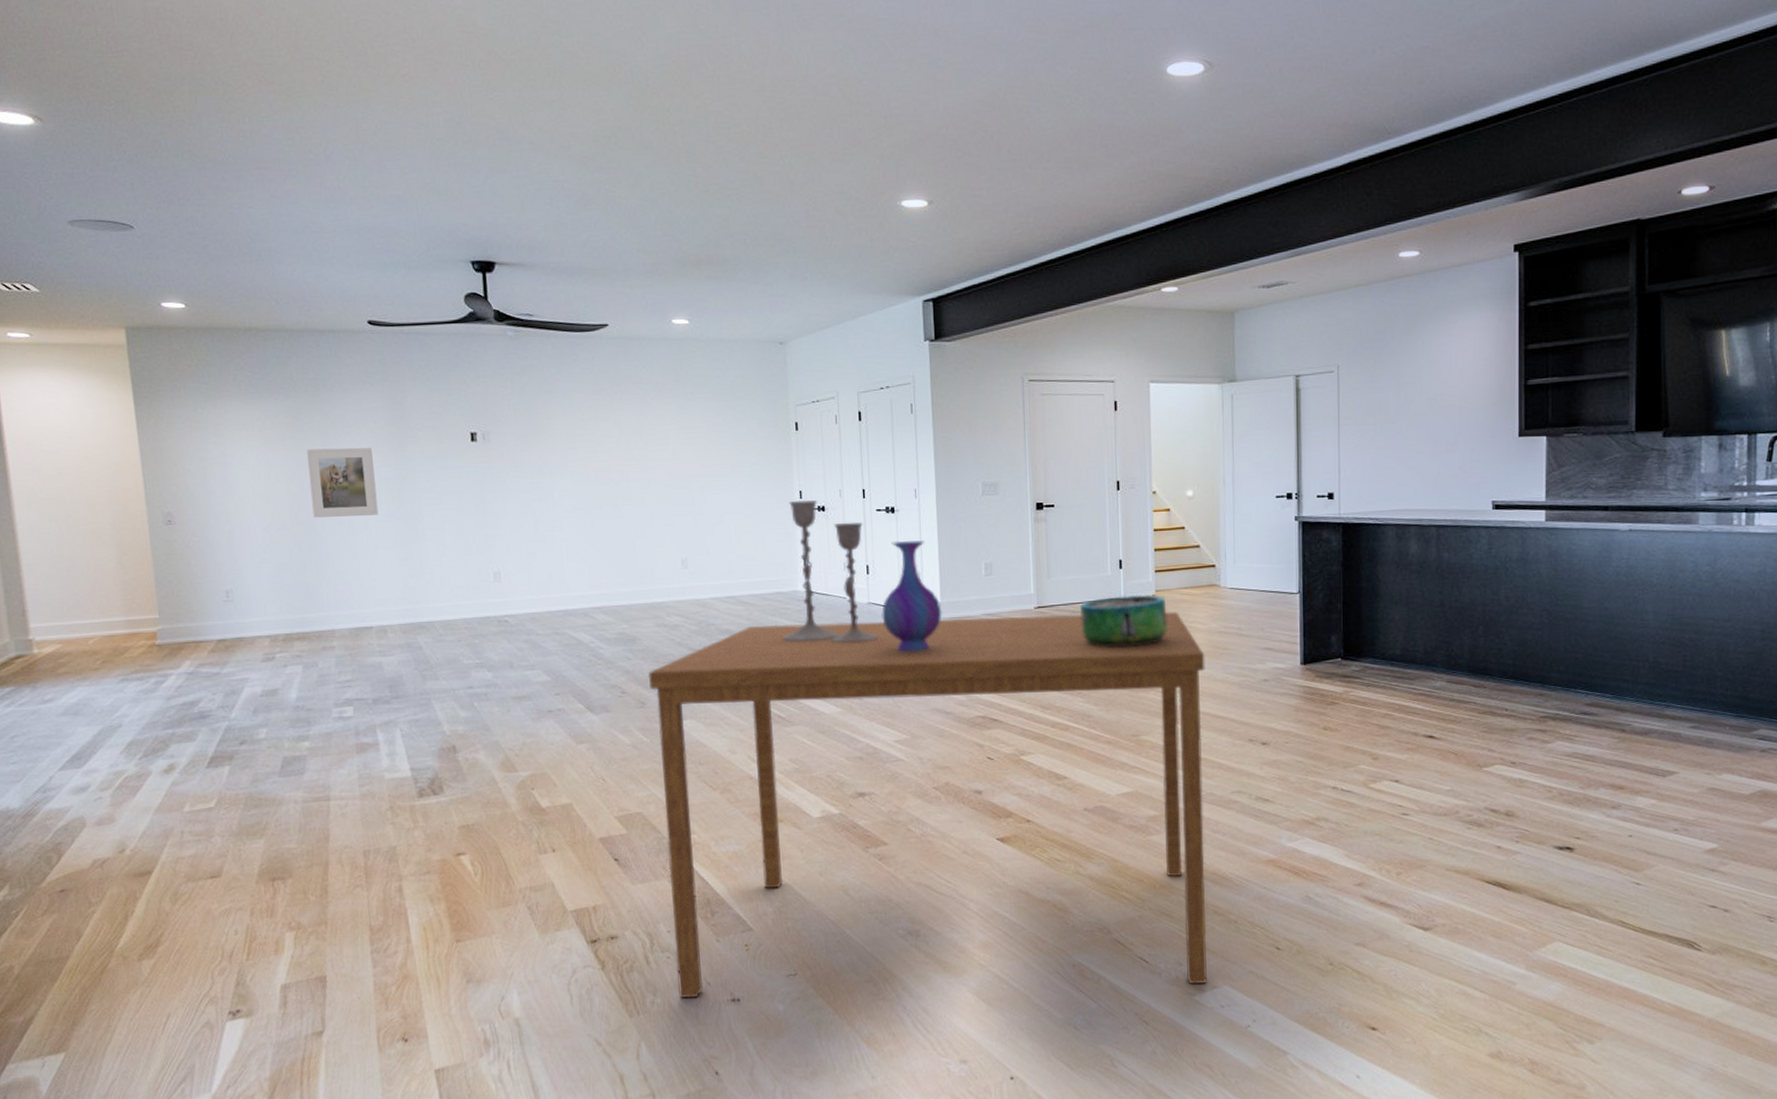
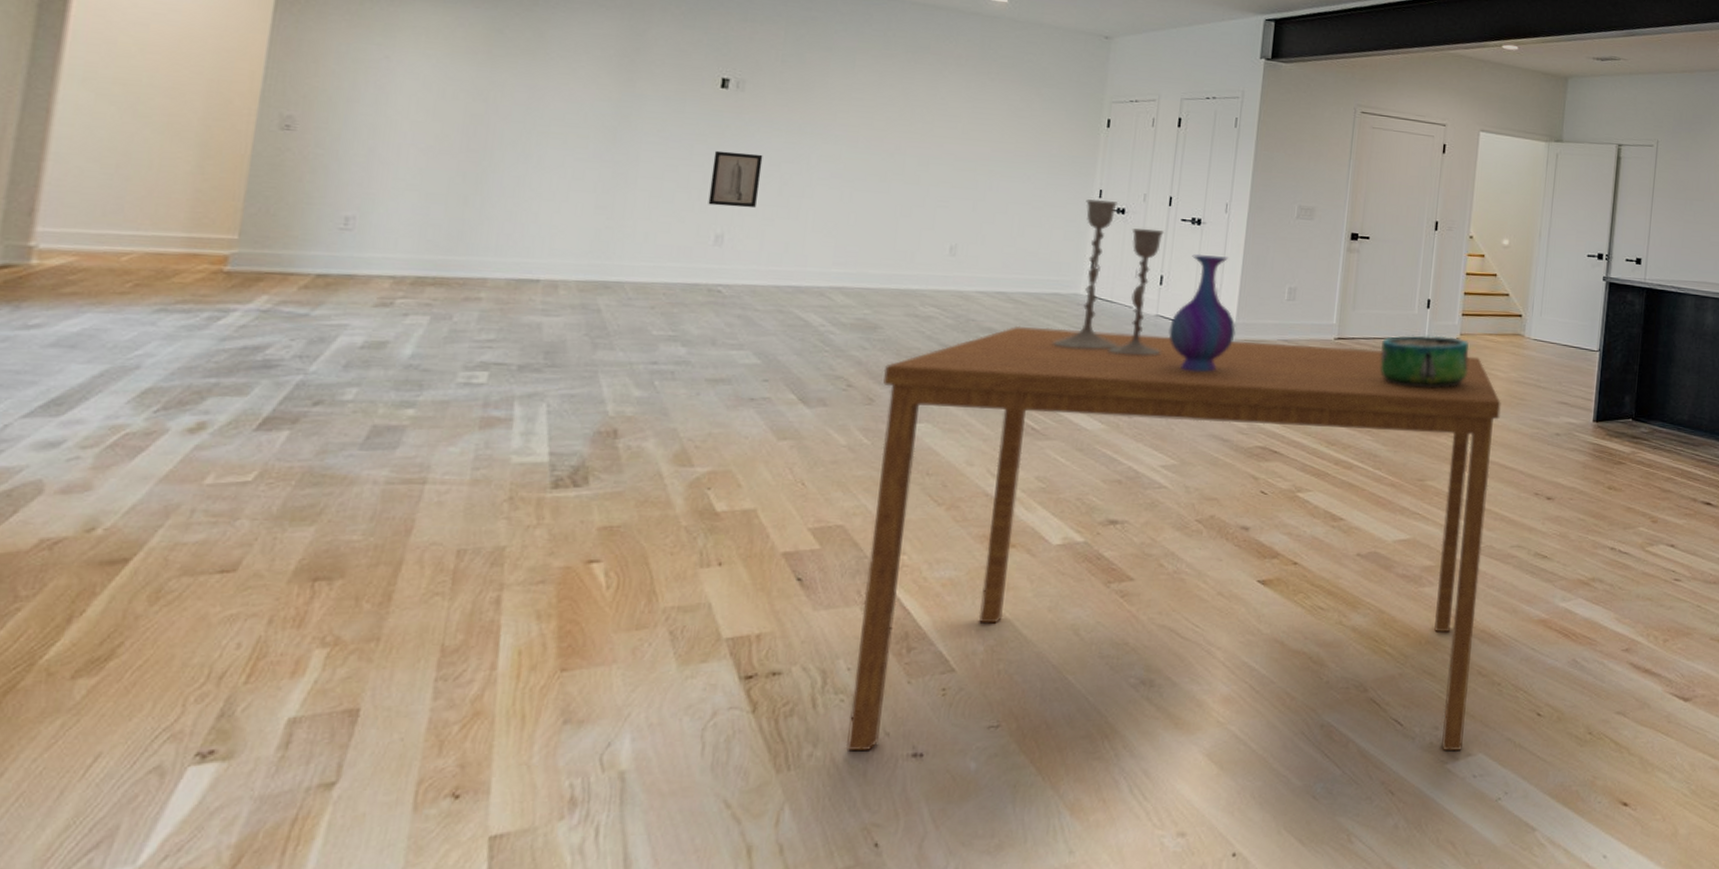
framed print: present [306,447,379,518] -> none [492,68,591,153]
wall art: none [478,496,520,547] -> present [708,150,763,209]

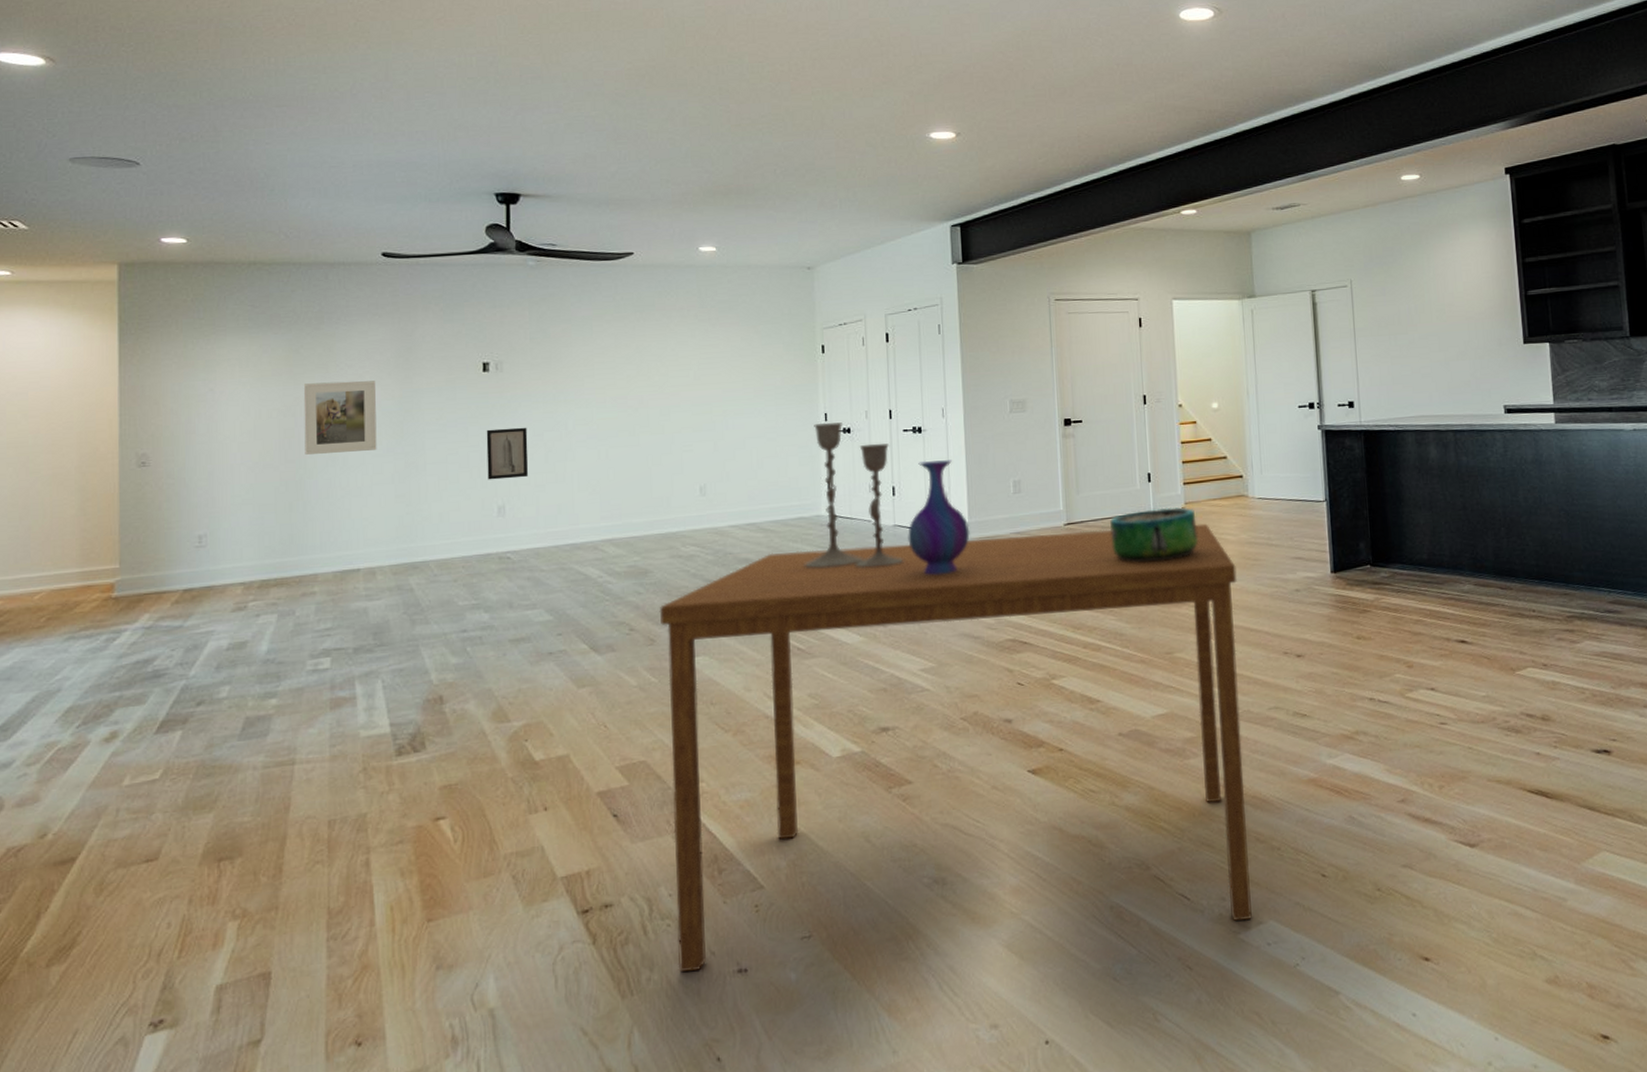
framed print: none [492,68,591,153] -> present [303,381,377,455]

